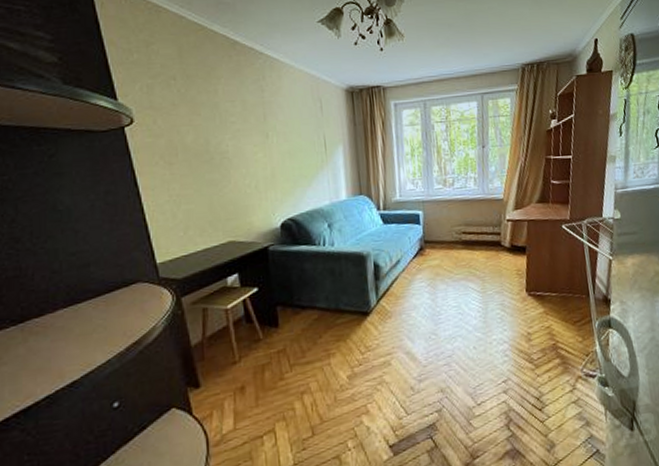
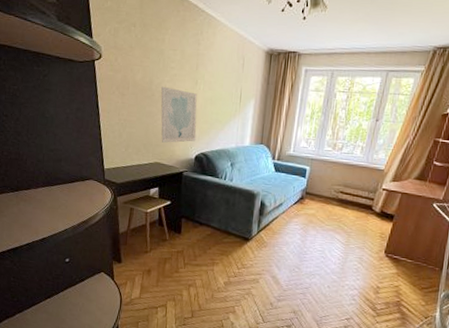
wall art: none [222,146,278,215] -> present [161,86,197,143]

